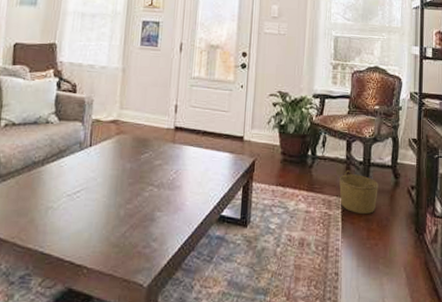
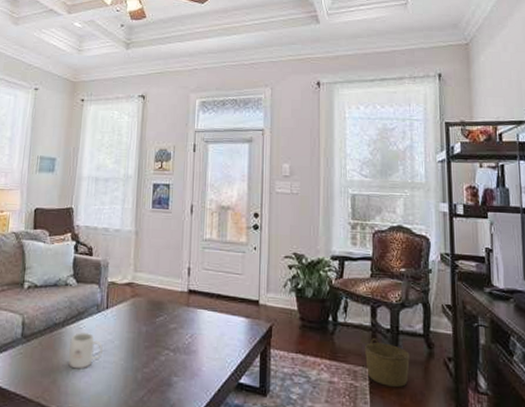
mug: none [47,171,85,208] -> present [68,333,103,369]

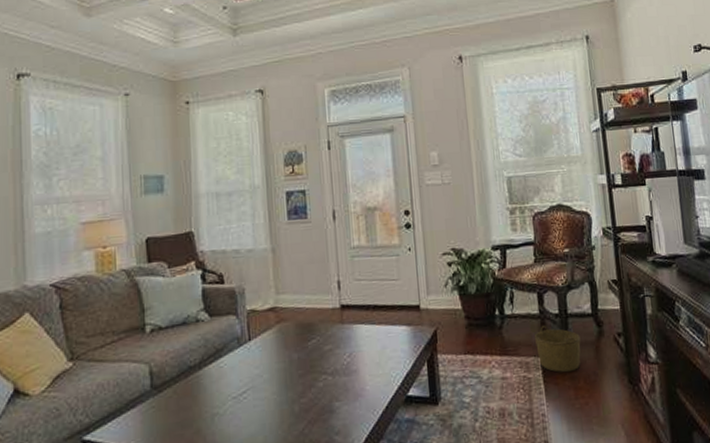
mug: present [68,333,103,369] -> none [210,371,251,413]

